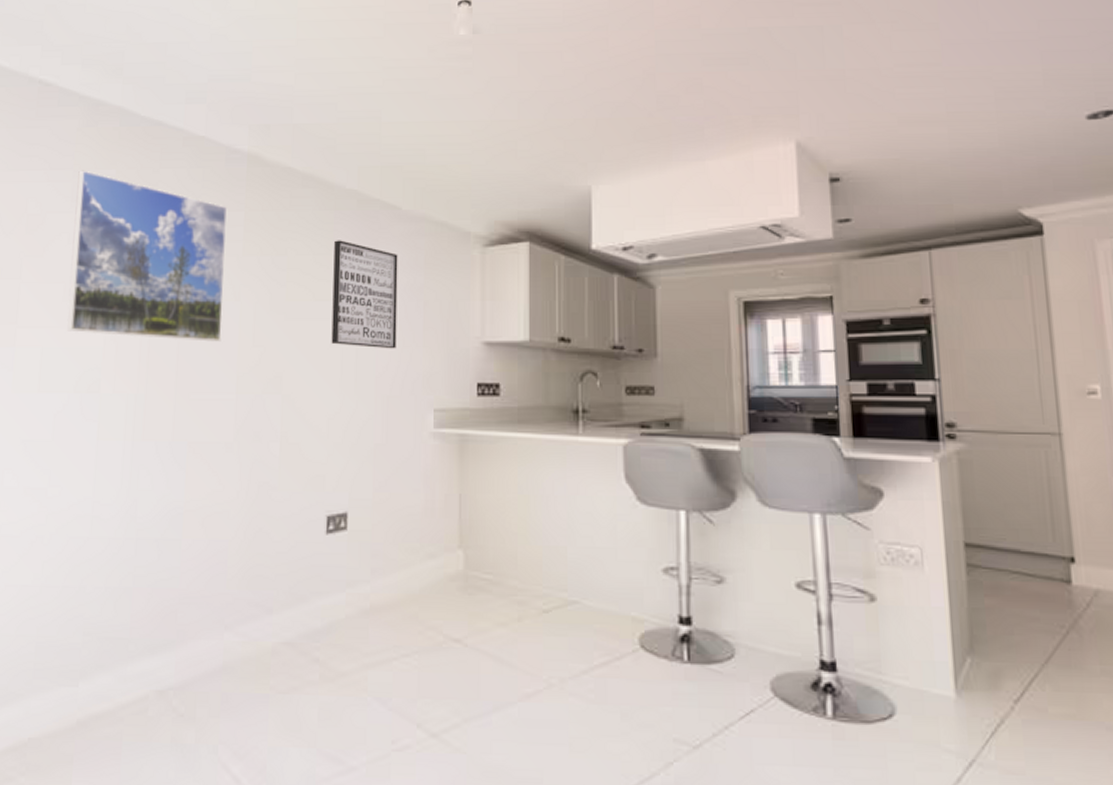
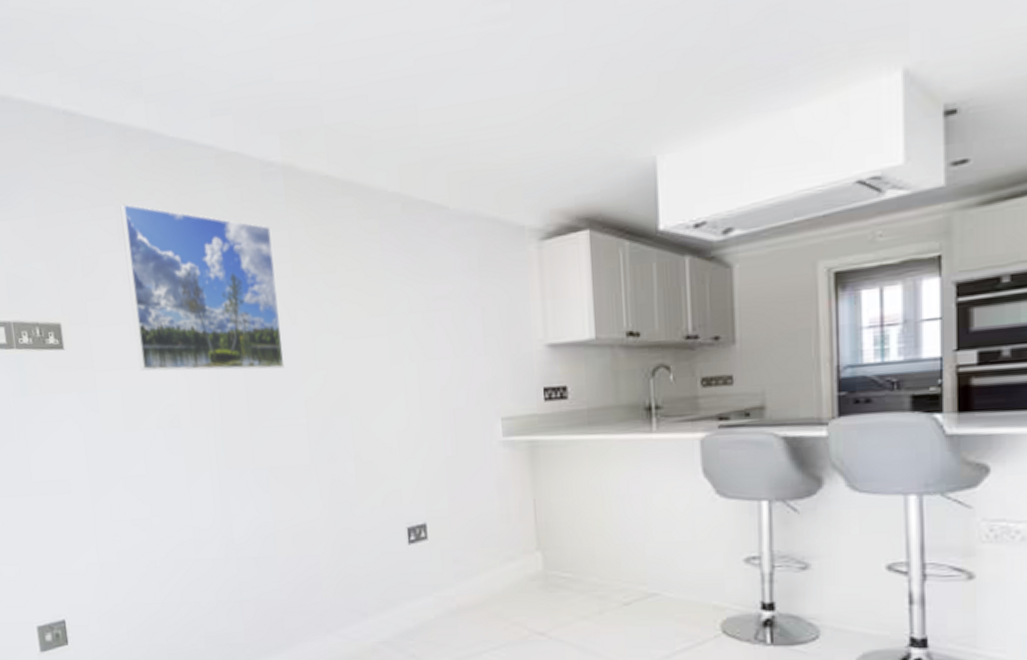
wall art: present [331,240,398,349] -> none [383,249,458,361]

